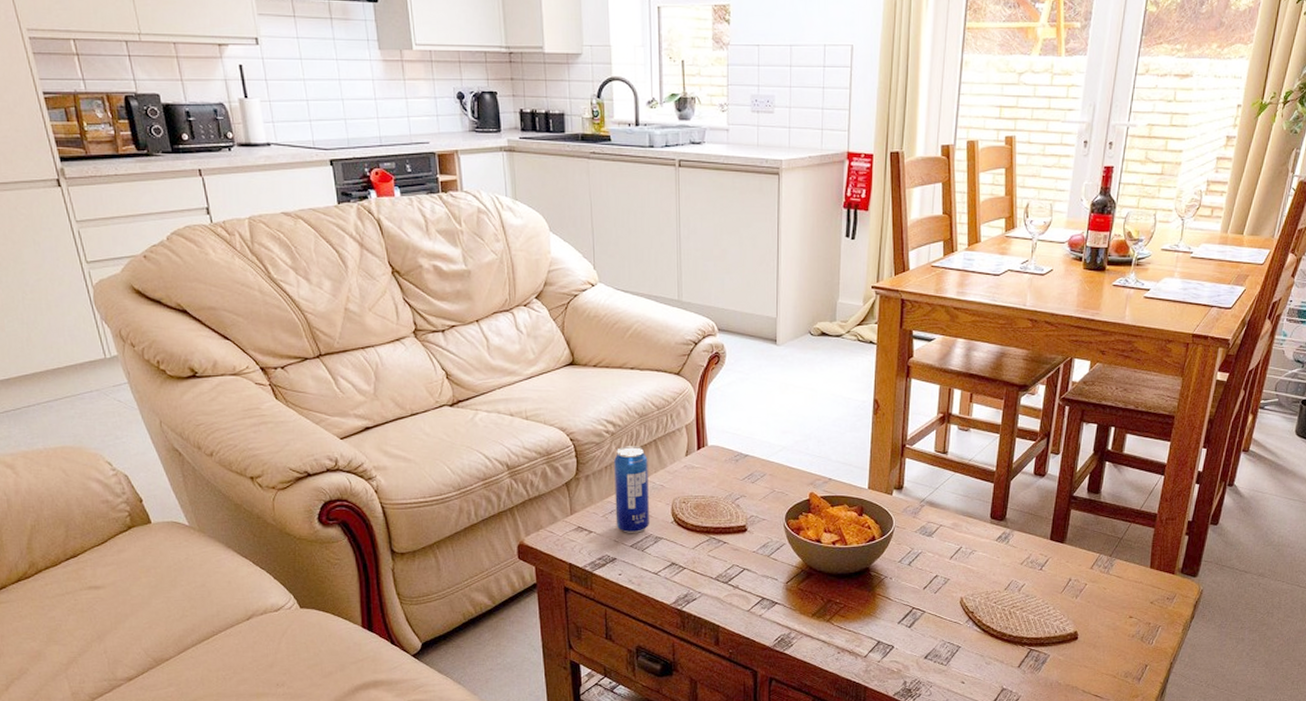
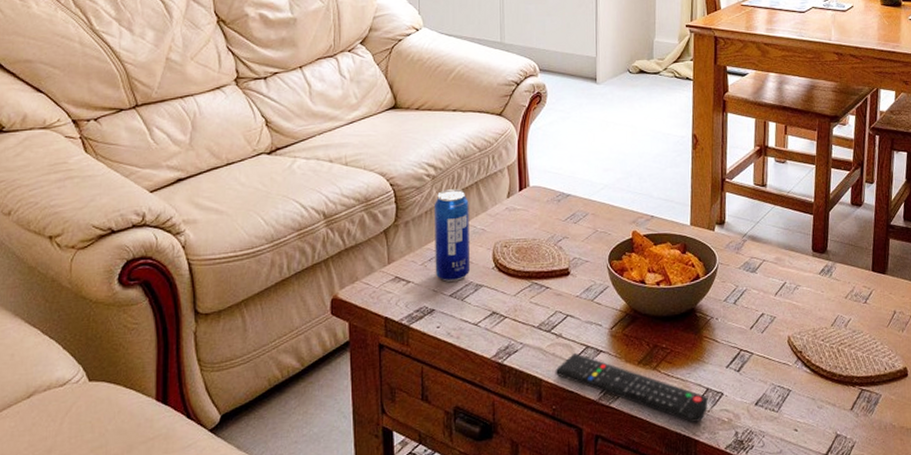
remote control: none [732,603,879,671] -> present [555,352,708,422]

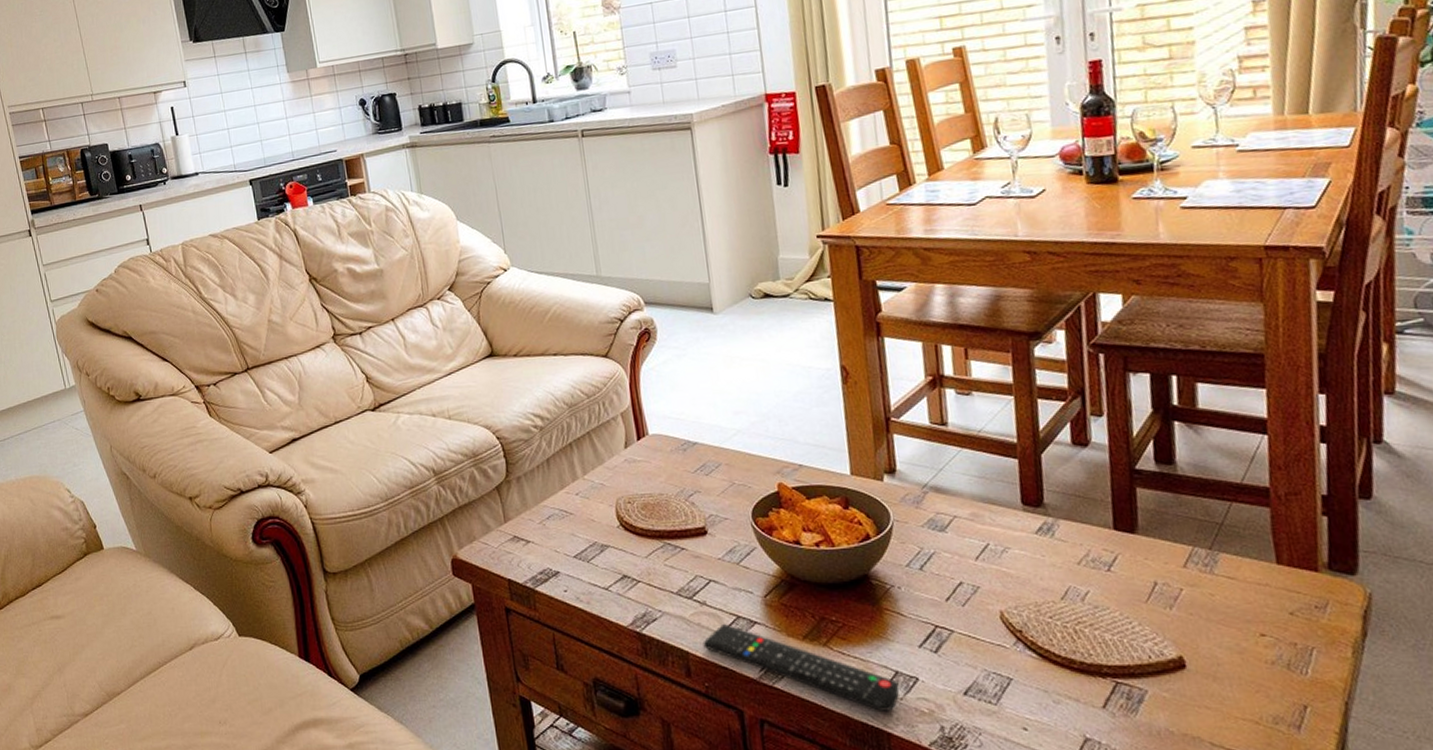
beverage can: present [433,189,469,282] -> none [545,440,593,542]

